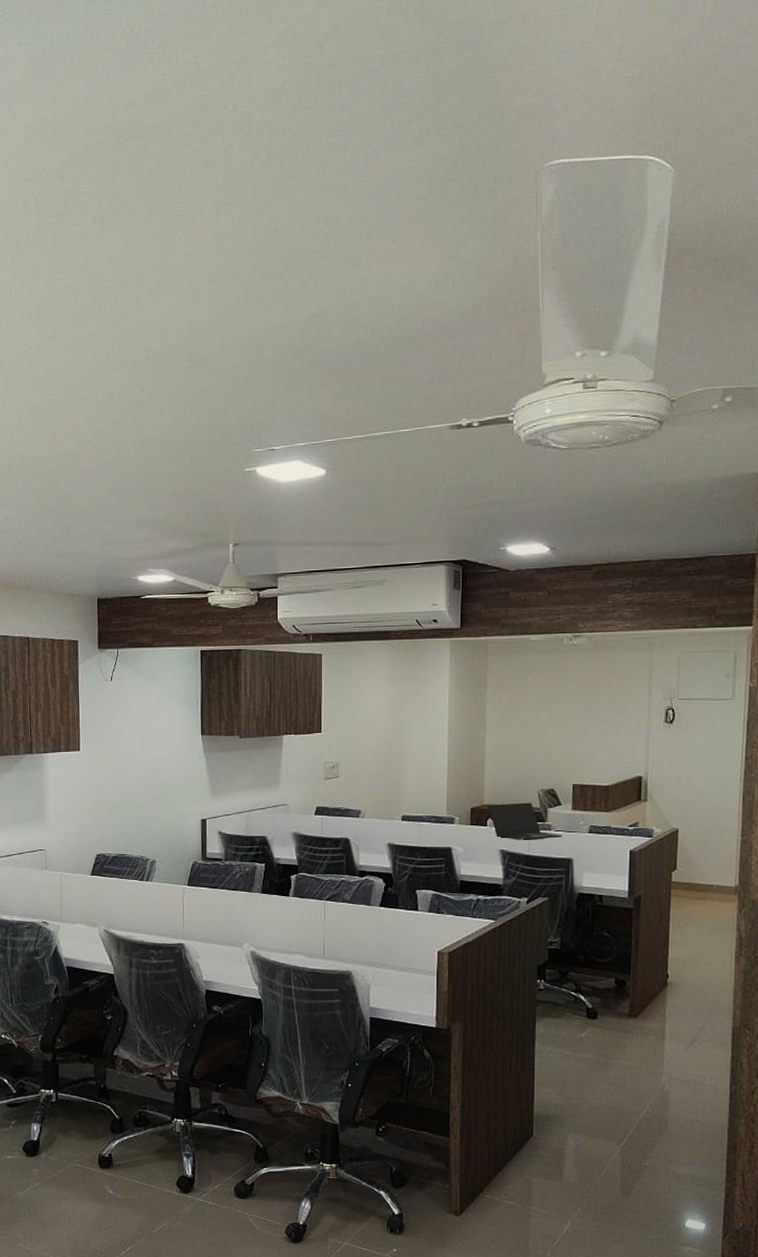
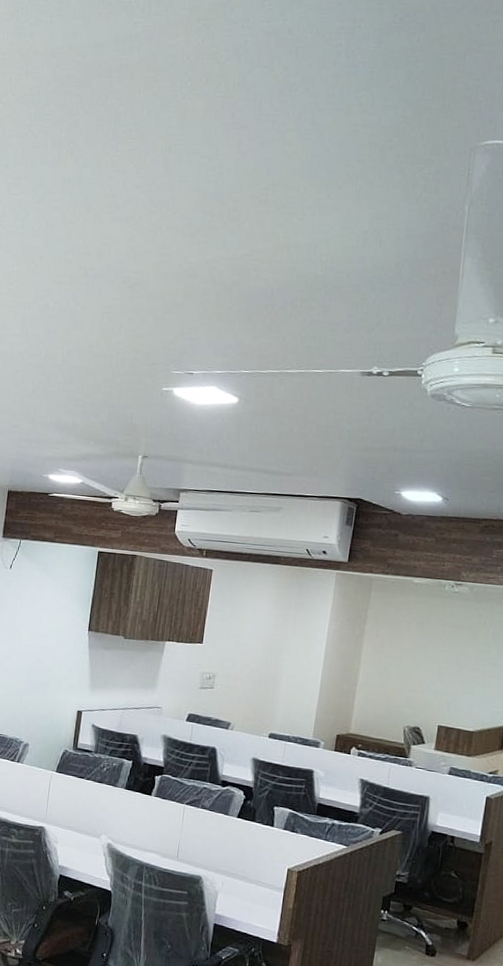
laptop: present [487,802,562,840] -> none [353,733,422,775]

